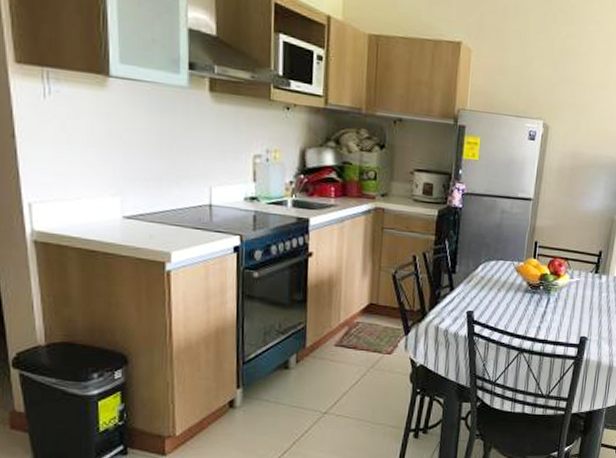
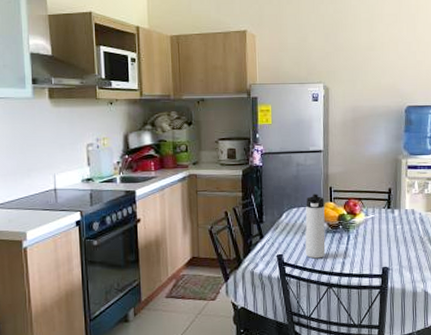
thermos bottle: none [498,247,527,320] -> present [305,194,326,259]

